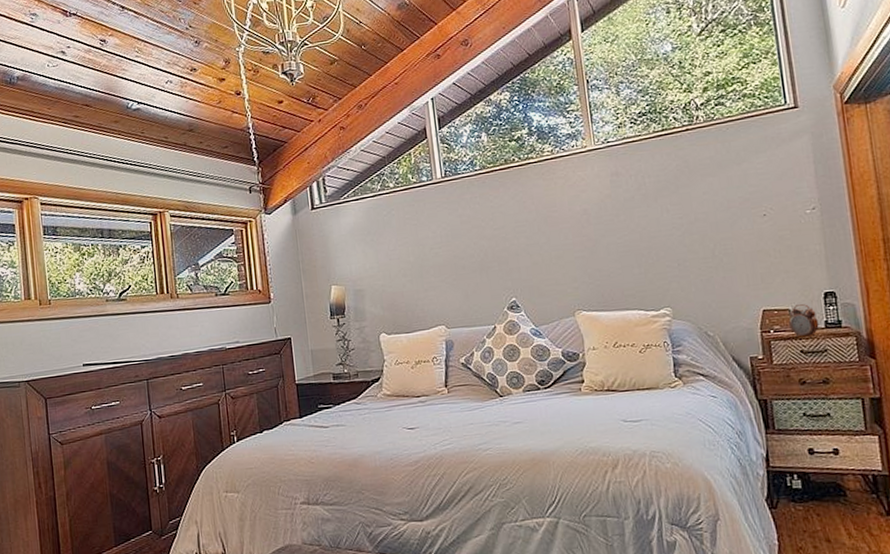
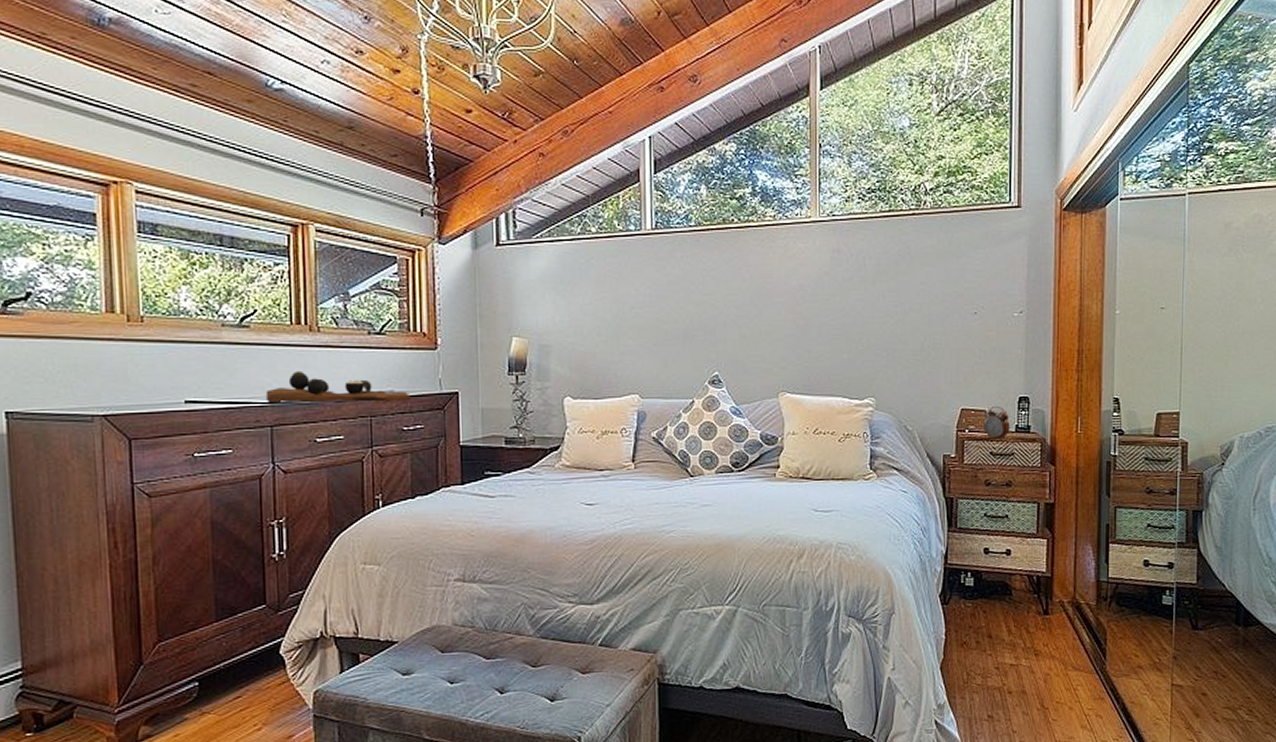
decorative tray: none [141,331,253,360] -> present [265,370,411,402]

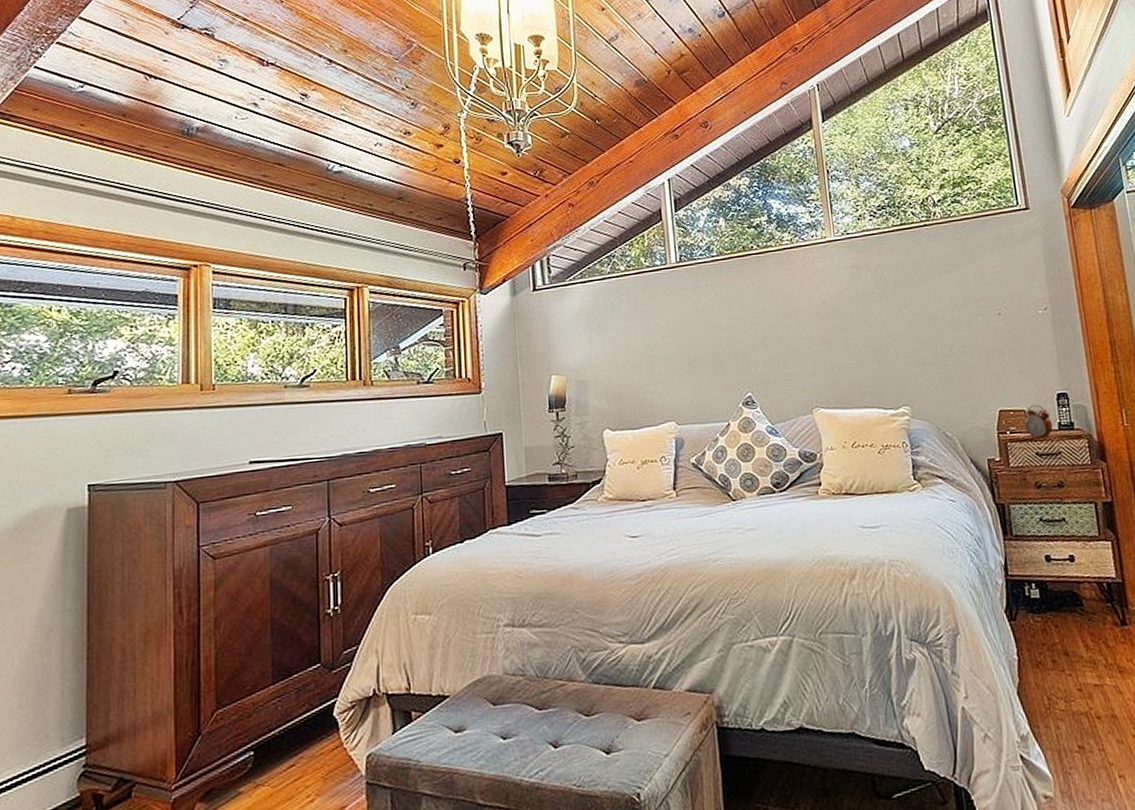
decorative tray: present [265,370,411,402] -> none [323,424,458,457]

